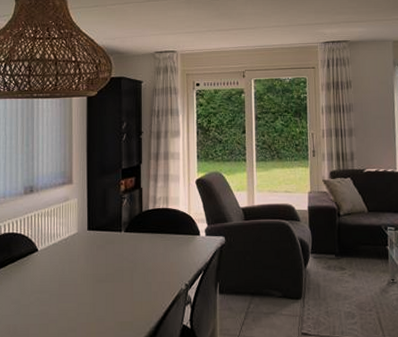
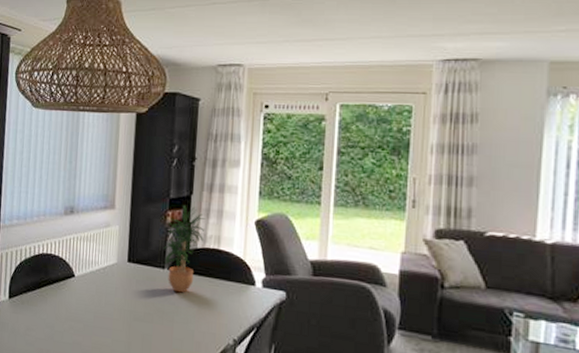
potted plant: none [119,173,155,251] -> present [163,204,206,293]

